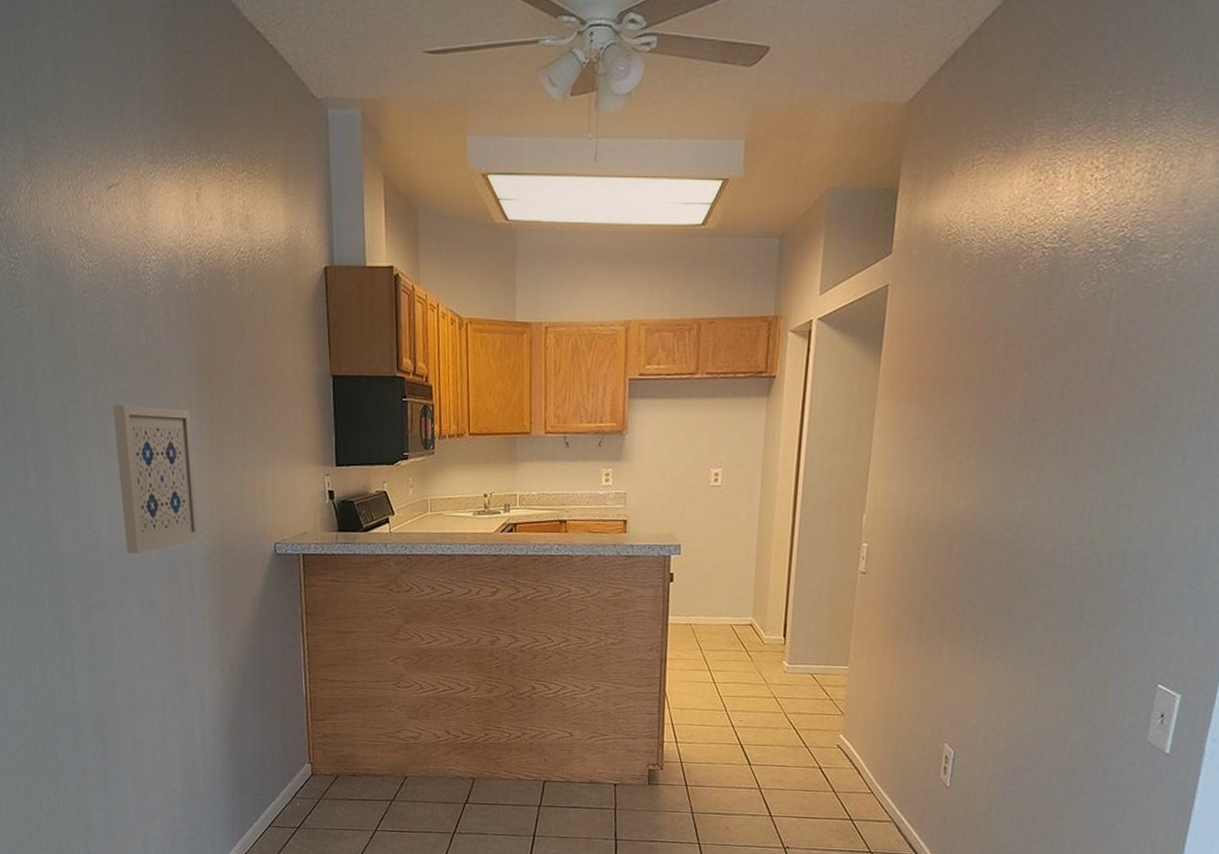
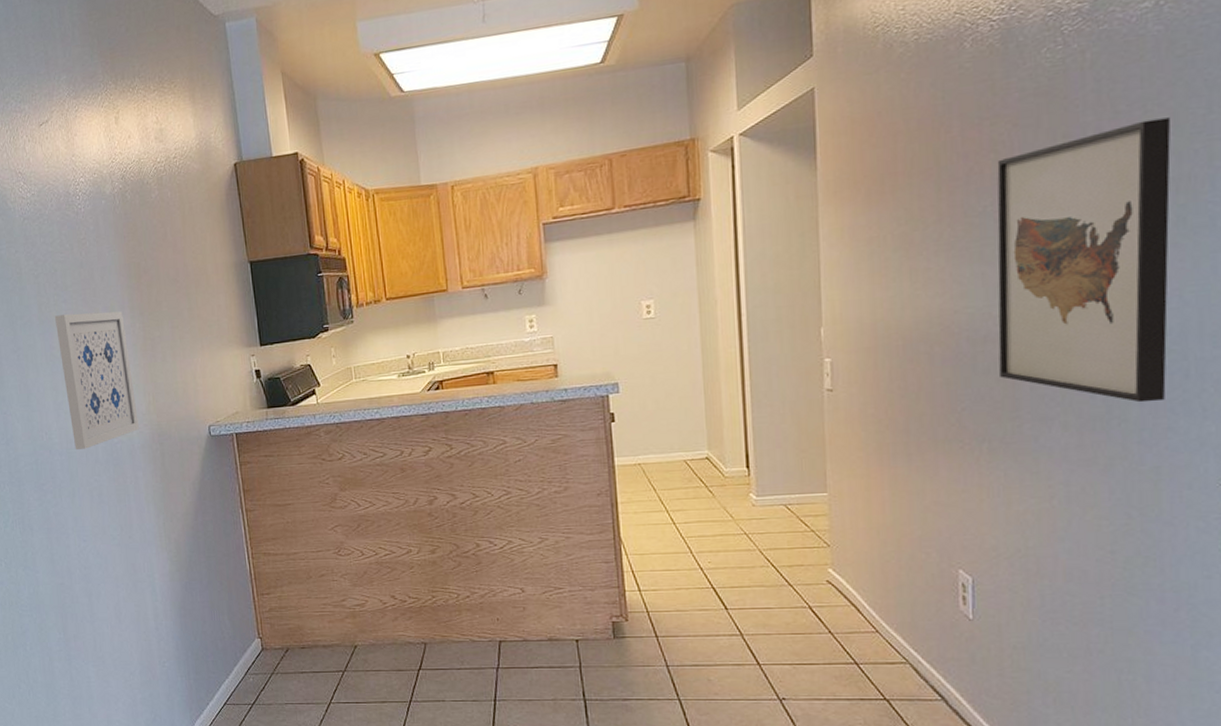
wall art: none [1002,362,1169,612] -> present [997,117,1172,403]

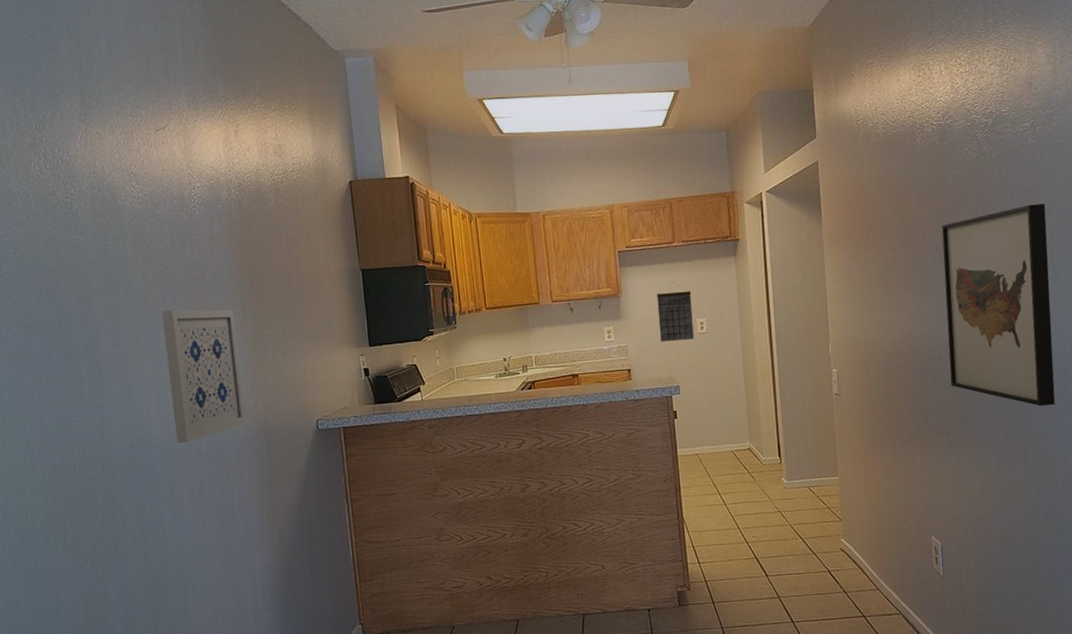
calendar: none [591,256,638,331] -> present [657,281,694,342]

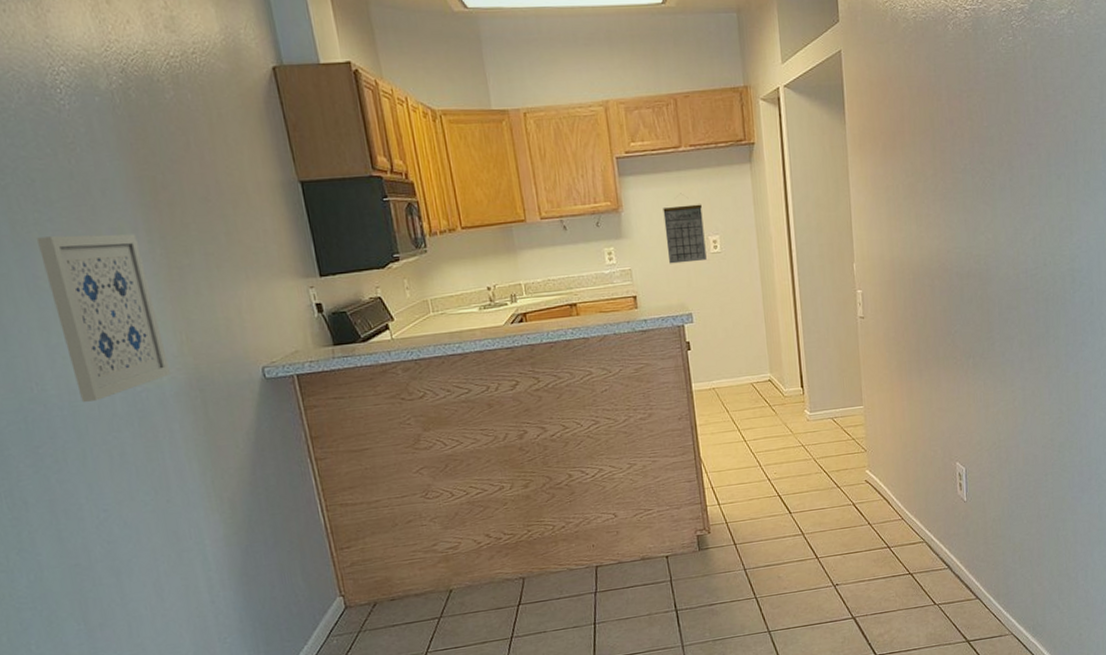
wall art: present [941,204,1055,407] -> none [972,103,1081,324]

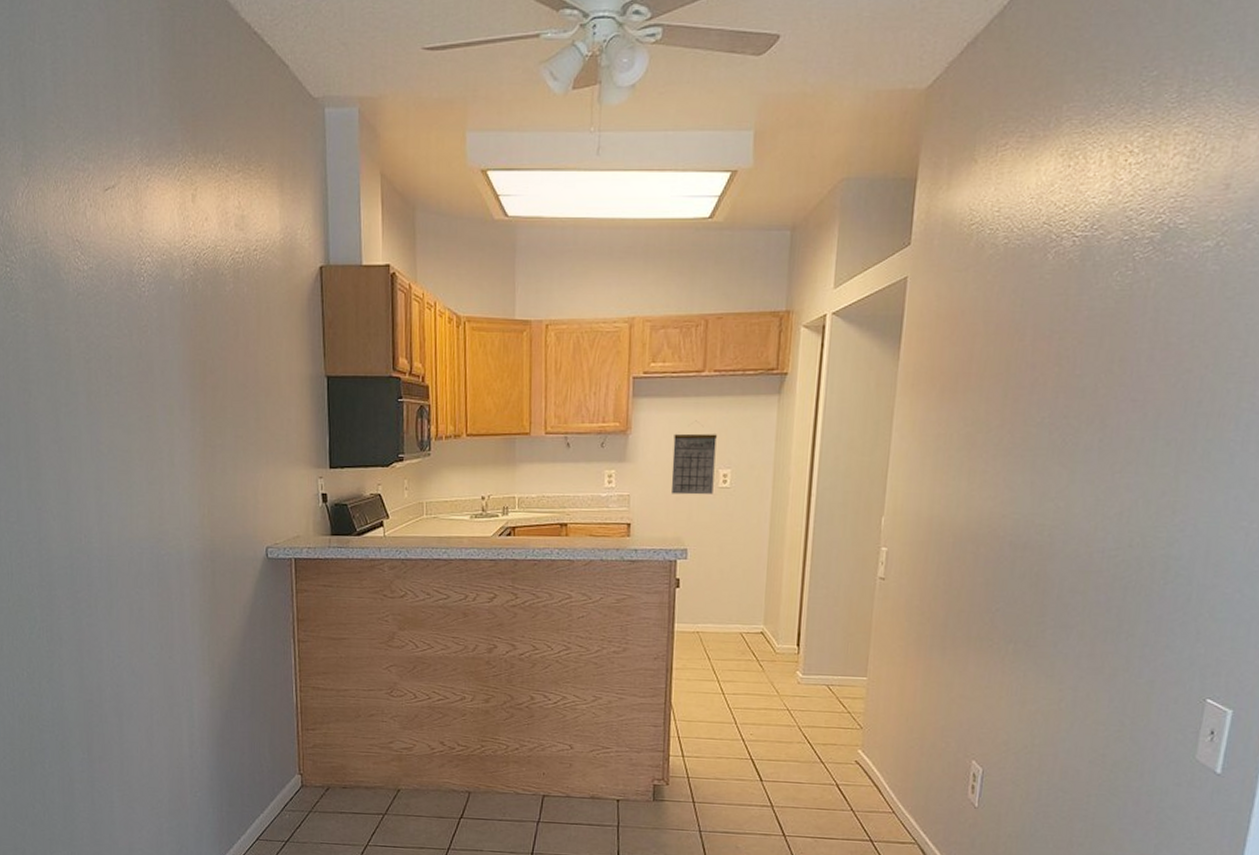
wall art: present [36,234,172,402] -> none [104,407,191,558]

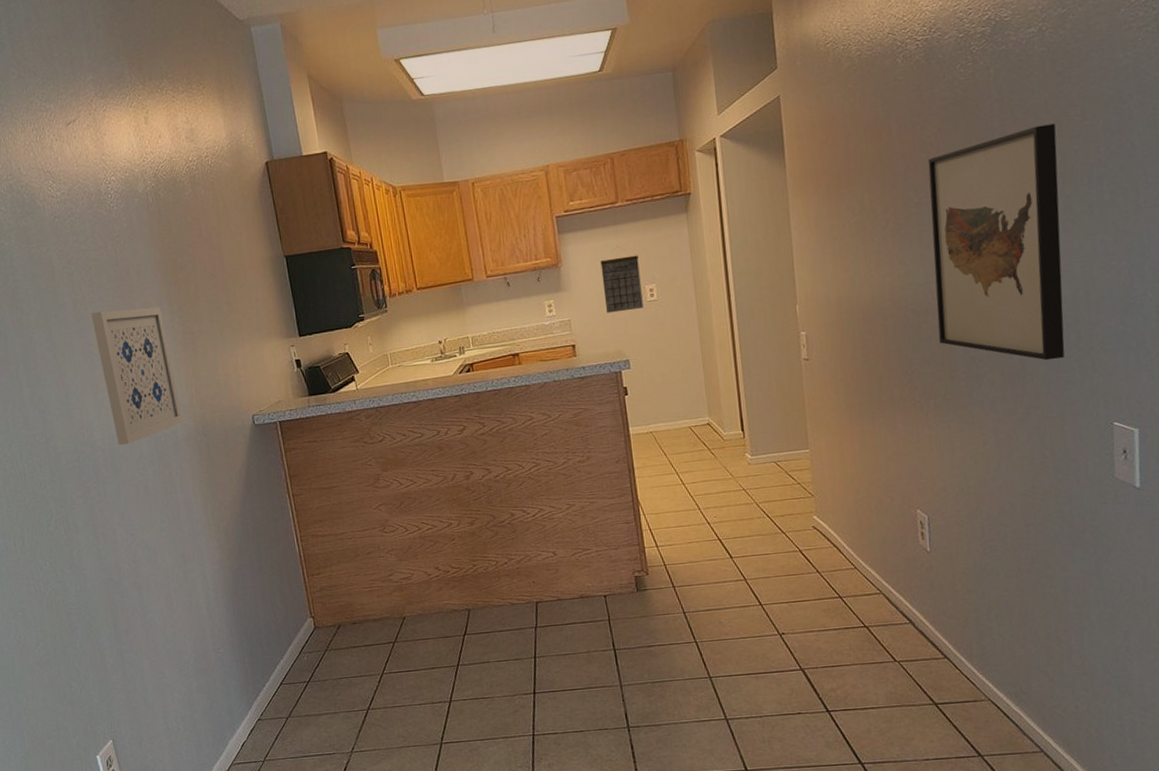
wall art: none [104,407,191,558] -> present [90,307,184,445]
wall art: none [1033,355,1213,621] -> present [927,123,1065,361]

